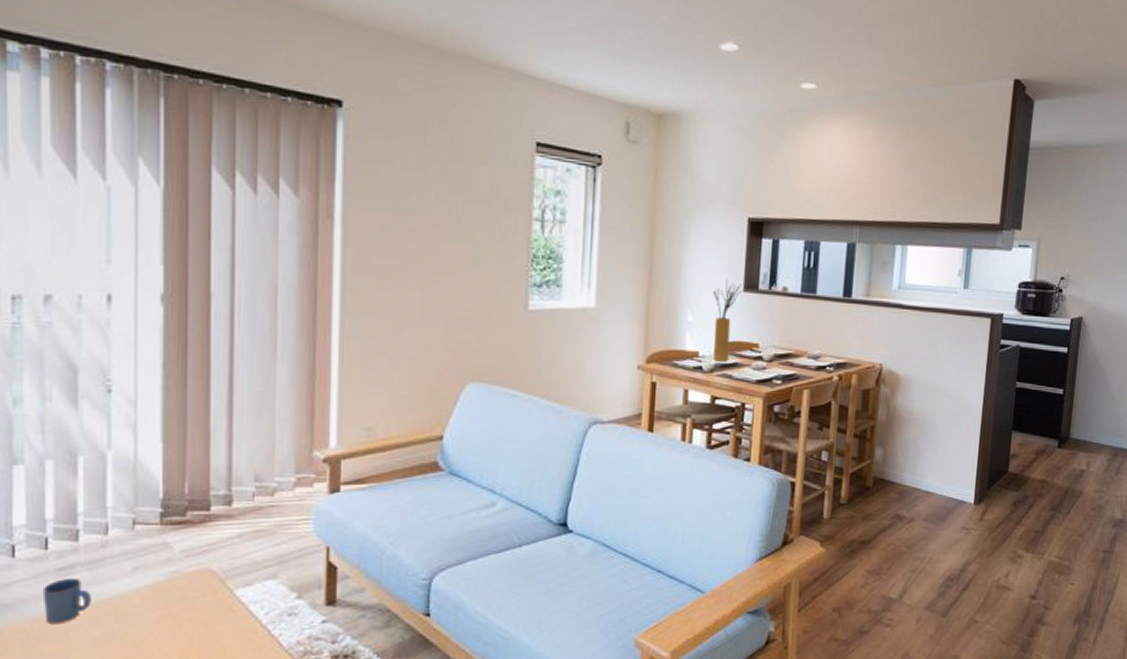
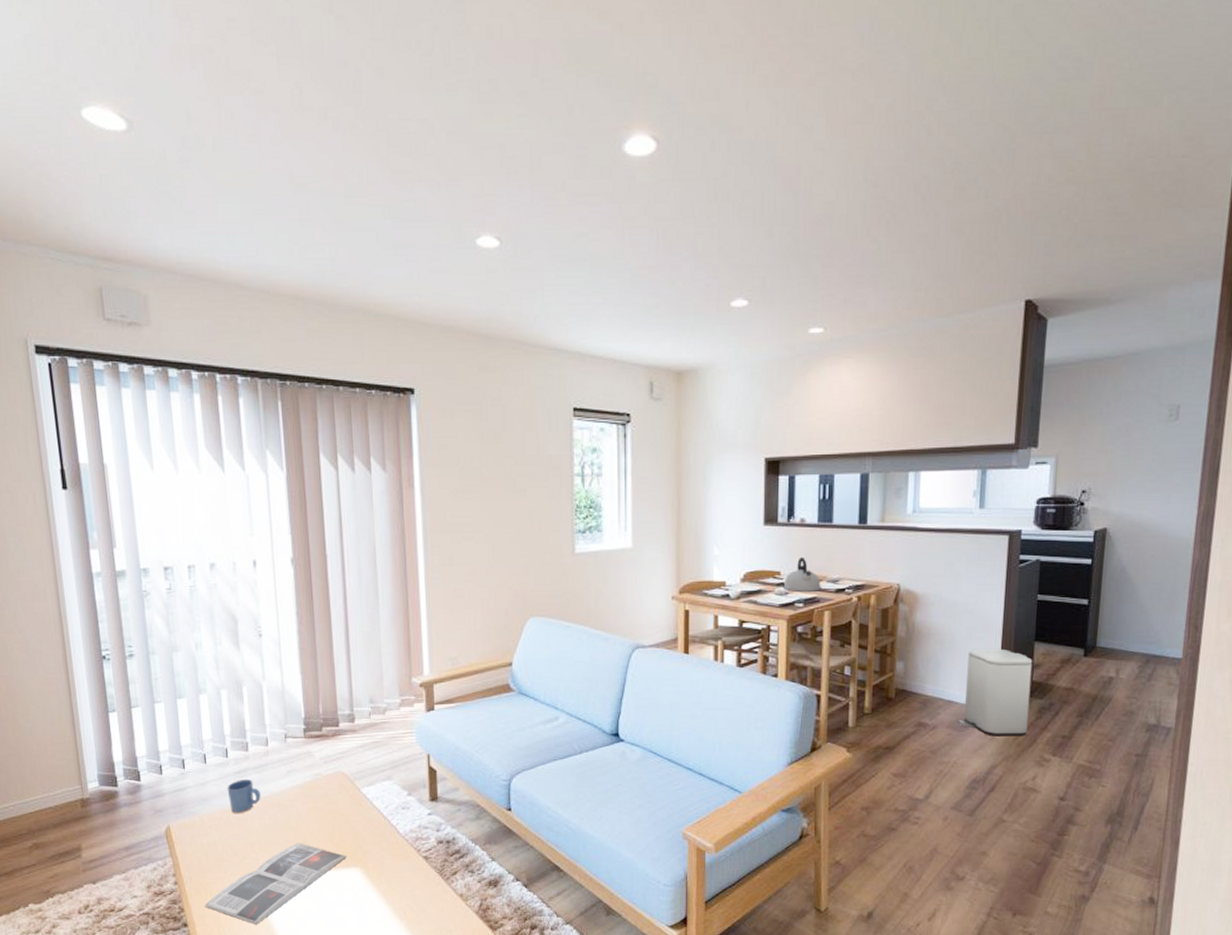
vase: present [713,280,741,362] -> none [736,516,761,589]
kettle: none [761,330,801,369] -> present [783,558,821,593]
pedal bin: none [934,436,1010,531] -> present [958,648,1033,736]

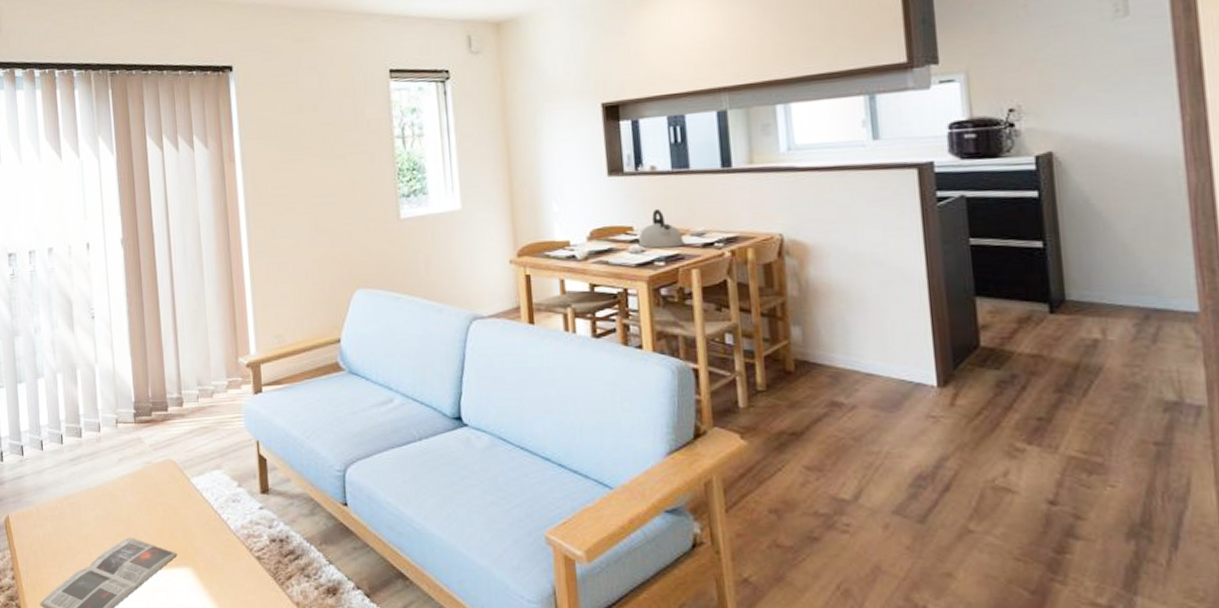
mug: present [227,778,261,814] -> none [61,466,94,504]
pedal bin: present [958,648,1033,736] -> none [884,306,985,419]

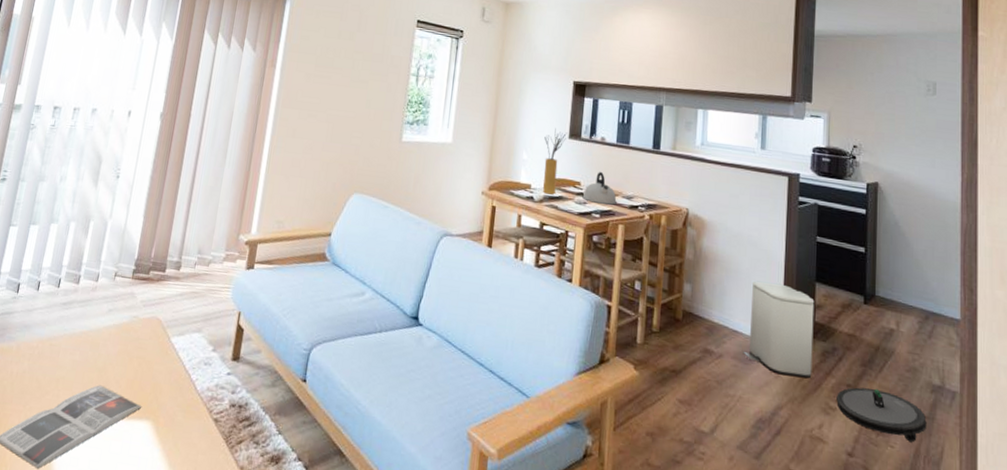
vase: none [576,167,605,249] -> present [543,128,567,195]
pedal bin: none [884,306,985,419] -> present [743,280,815,379]
robot vacuum: none [1024,417,1162,477] -> present [836,387,927,443]

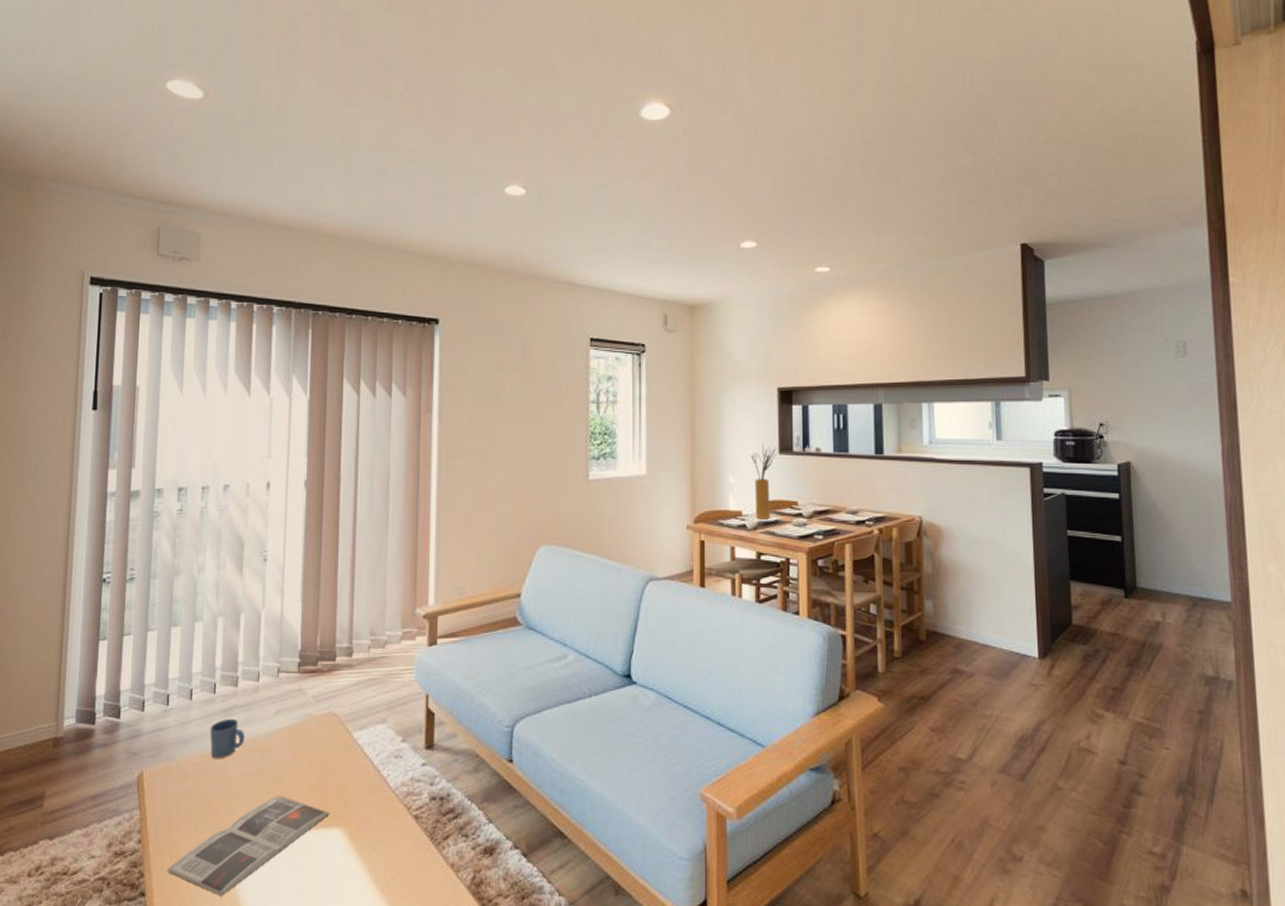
mug: none [47,311,79,346] -> present [209,718,245,760]
kettle: present [582,172,617,205] -> none [801,488,840,524]
pedal bin: present [743,280,815,379] -> none [996,587,1074,687]
robot vacuum: present [836,387,927,443] -> none [1103,688,1203,741]

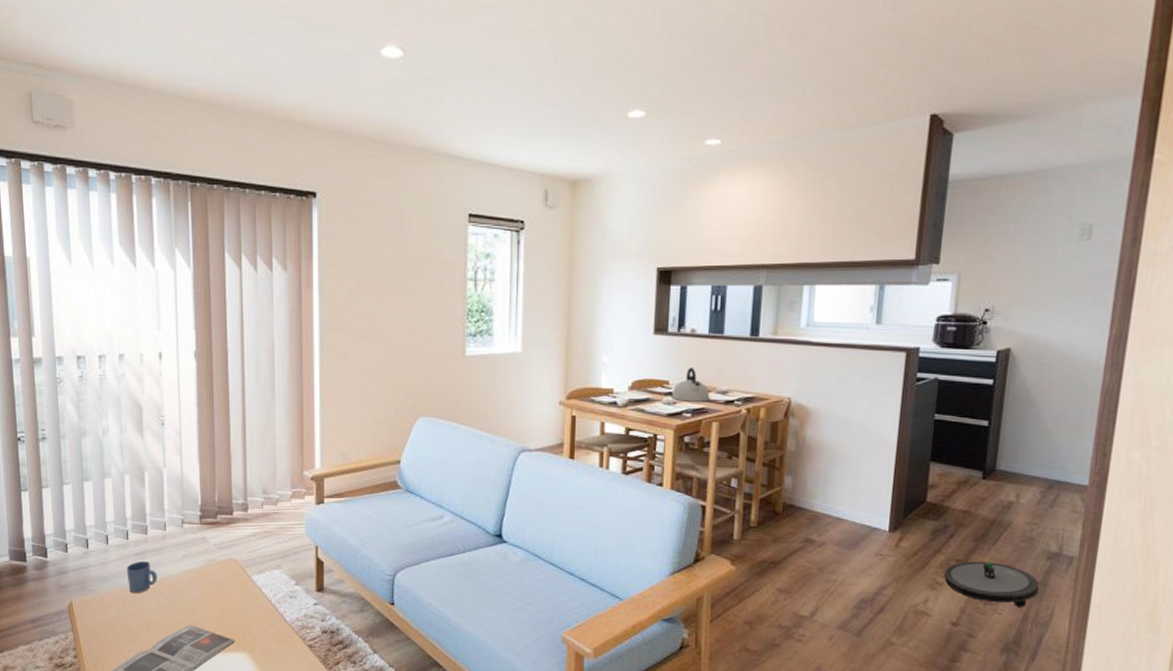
vase: present [751,444,776,520] -> none [626,324,651,398]
kettle: none [801,488,840,524] -> present [671,368,710,403]
robot vacuum: none [1103,688,1203,741] -> present [944,561,1039,608]

